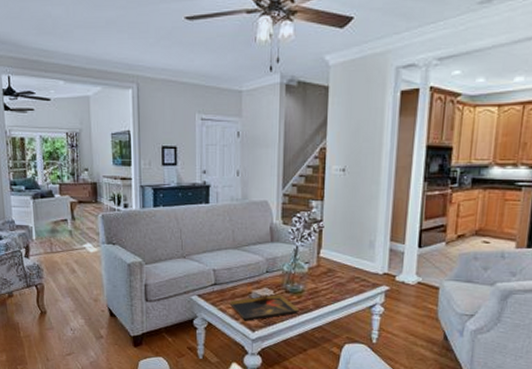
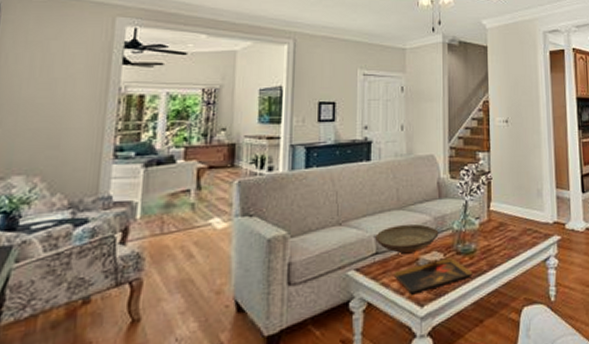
decorative bowl: none [214,263,270,287] -> present [375,224,439,254]

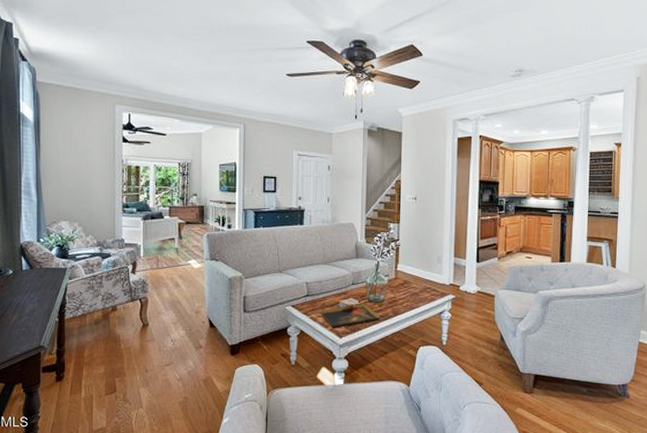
decorative bowl: present [375,224,439,254] -> none [306,276,355,298]

